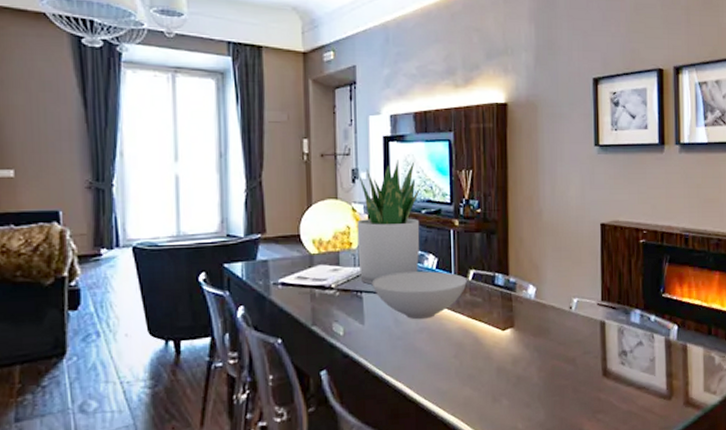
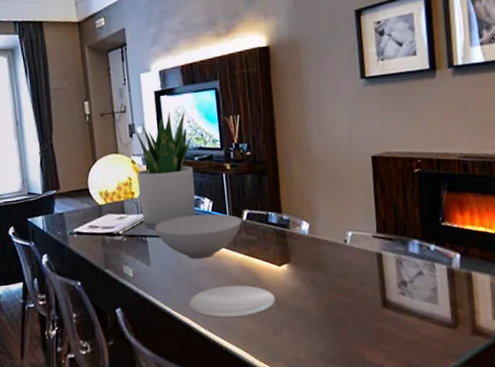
plate: none [404,348,496,385] -> present [189,285,275,319]

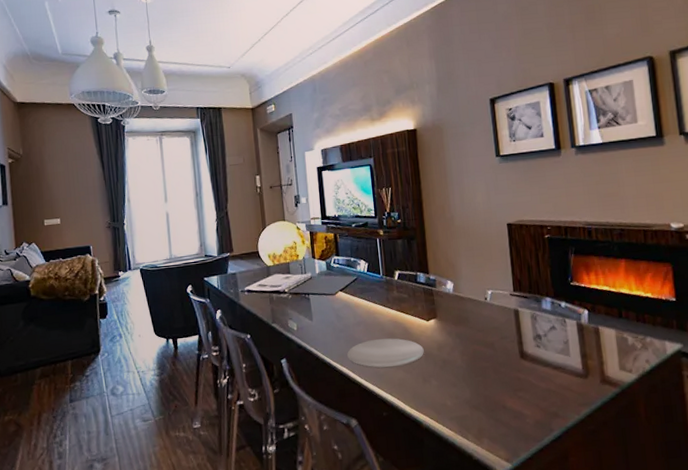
planter: present [135,112,196,229] -> none [300,185,353,288]
bowl: present [154,213,242,260] -> none [316,274,394,315]

